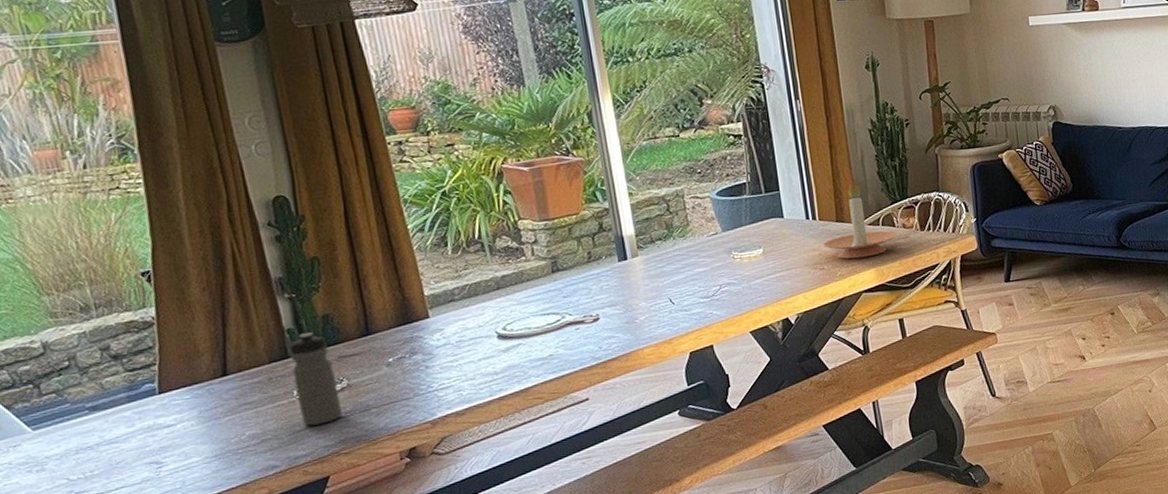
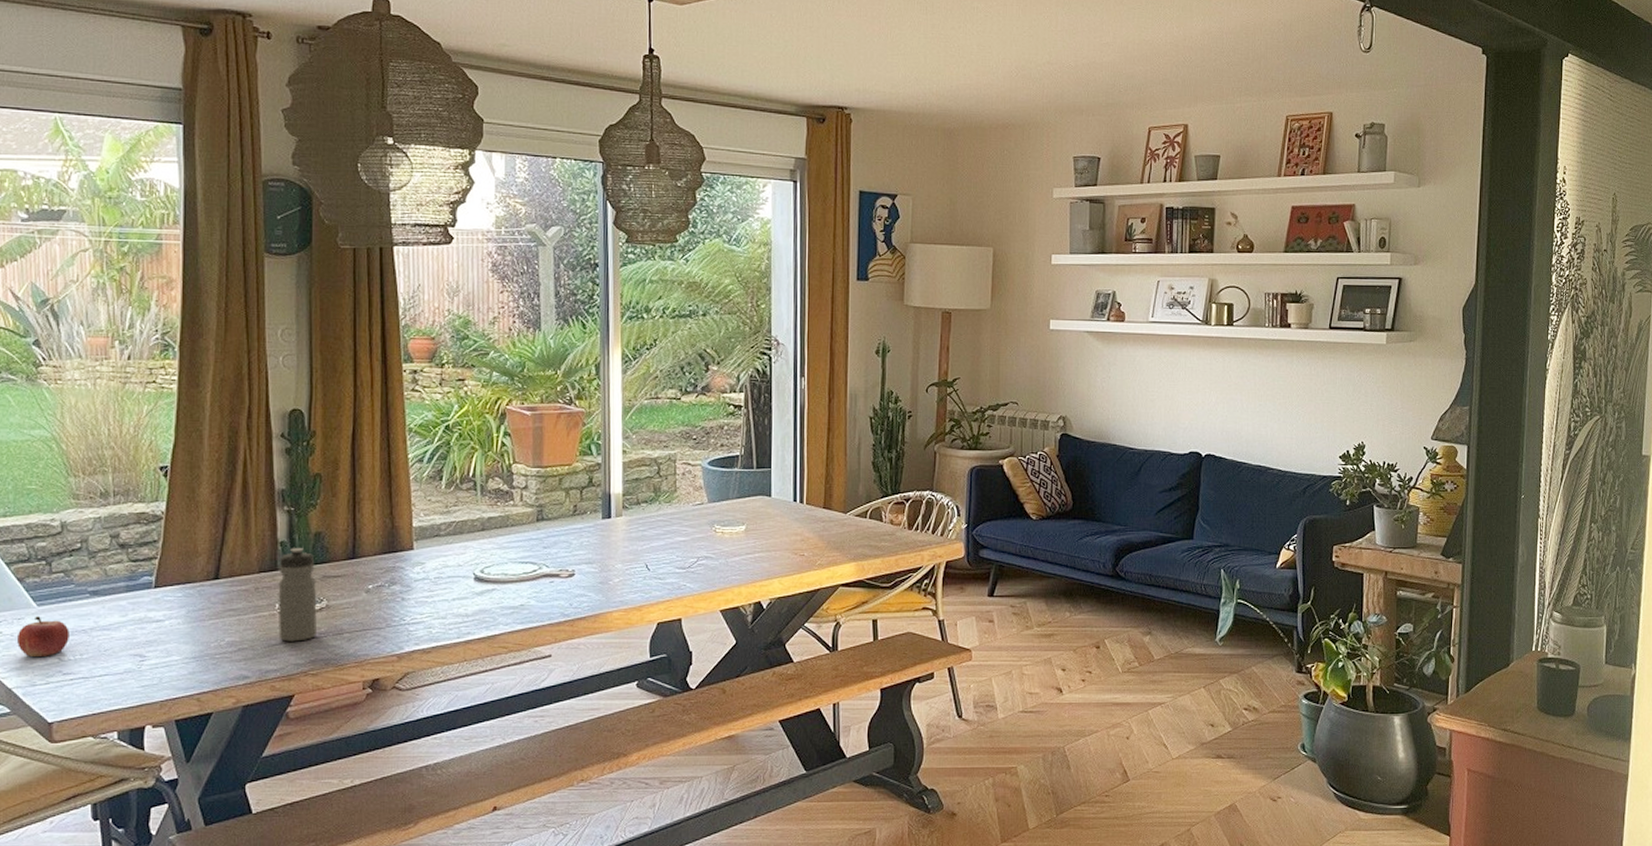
fruit: none [16,440,75,482] -> present [17,616,69,656]
candle holder: present [823,176,897,259] -> none [806,463,883,550]

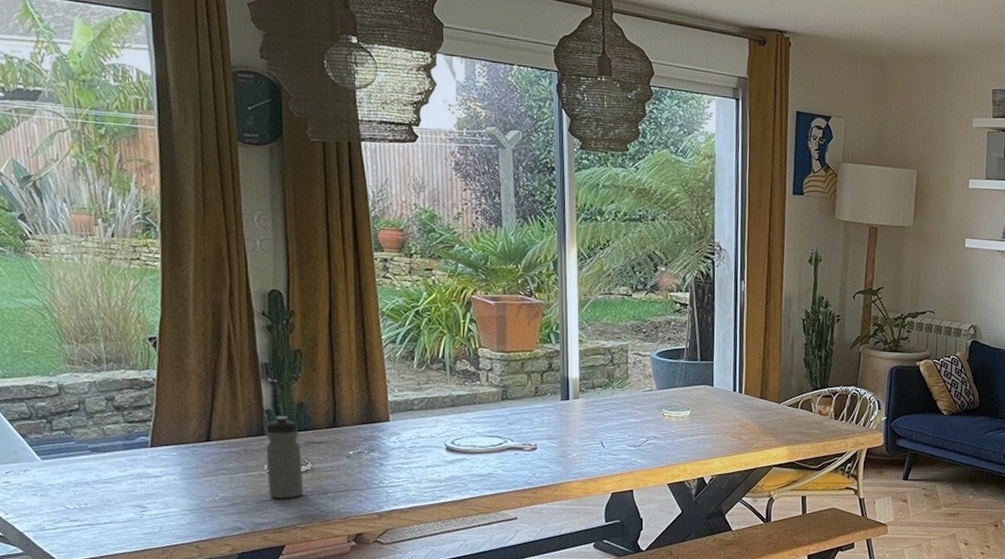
fruit: present [17,616,69,656] -> none [25,468,74,505]

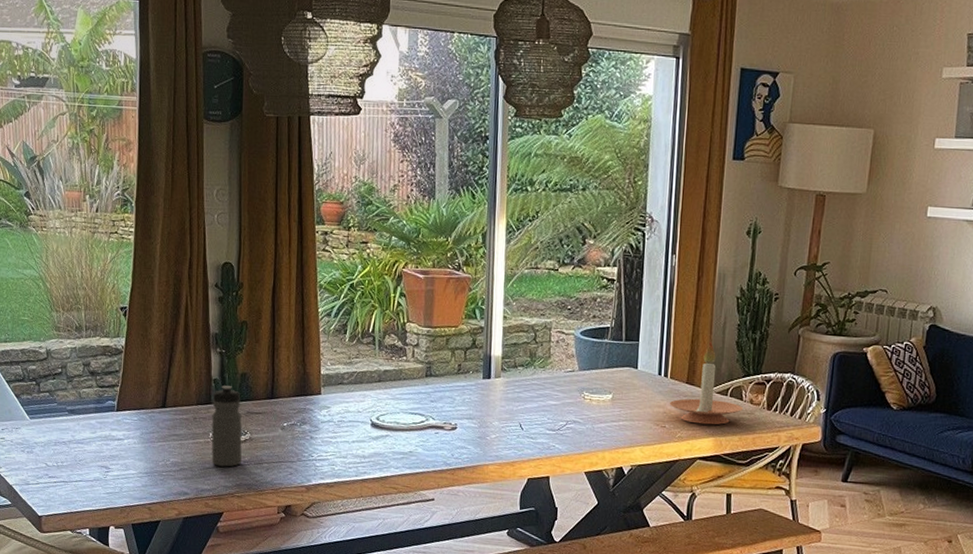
candle holder: none [744,359,813,435] -> present [669,341,743,425]

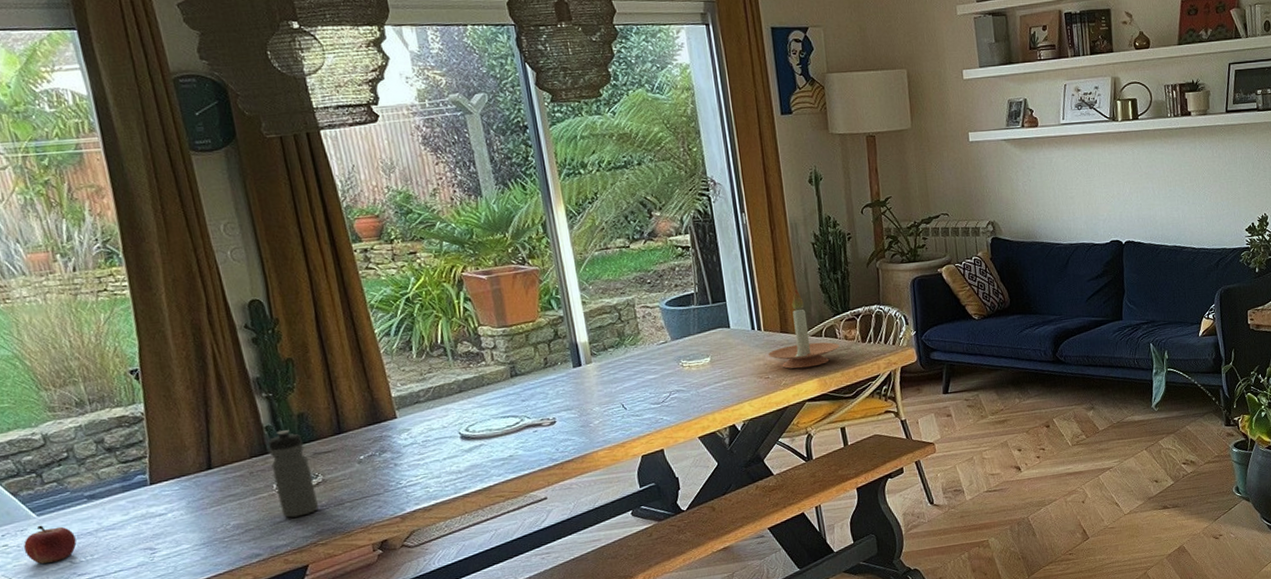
fruit: none [16,427,53,461] -> present [24,525,77,564]

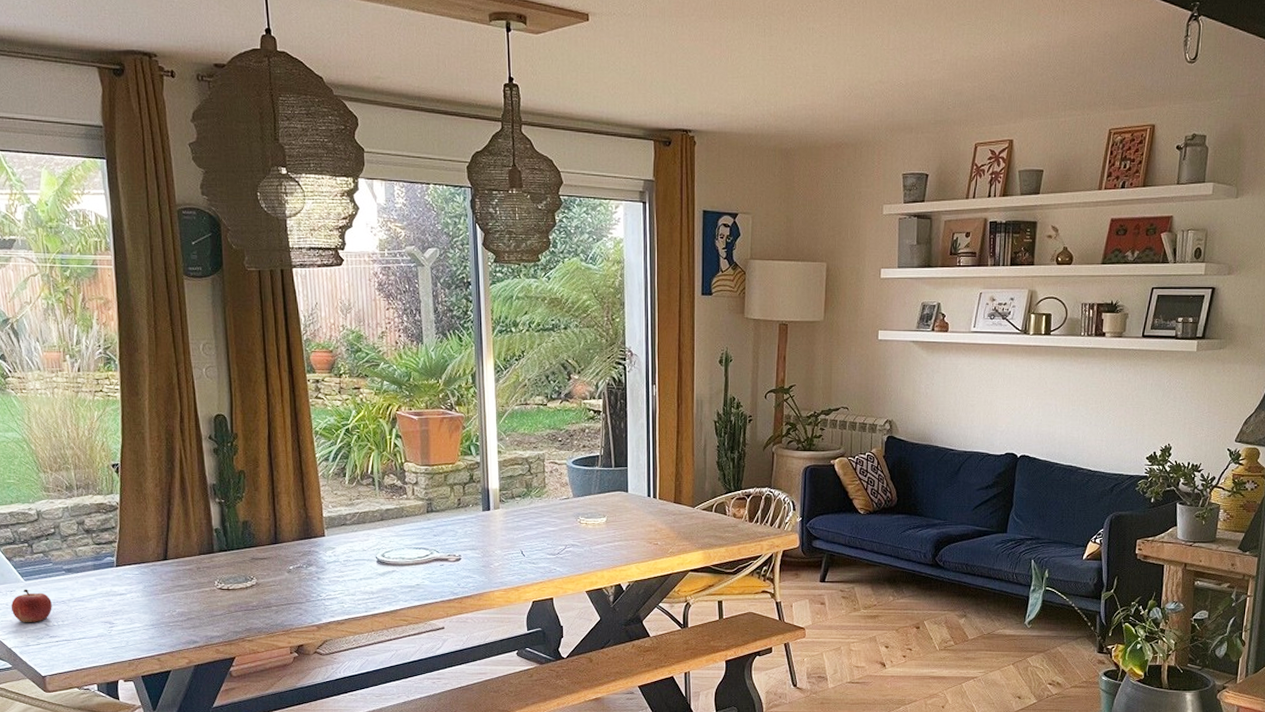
water bottle: present [268,430,318,518] -> none [215,534,250,613]
candle holder: present [768,288,839,369] -> none [659,462,727,539]

